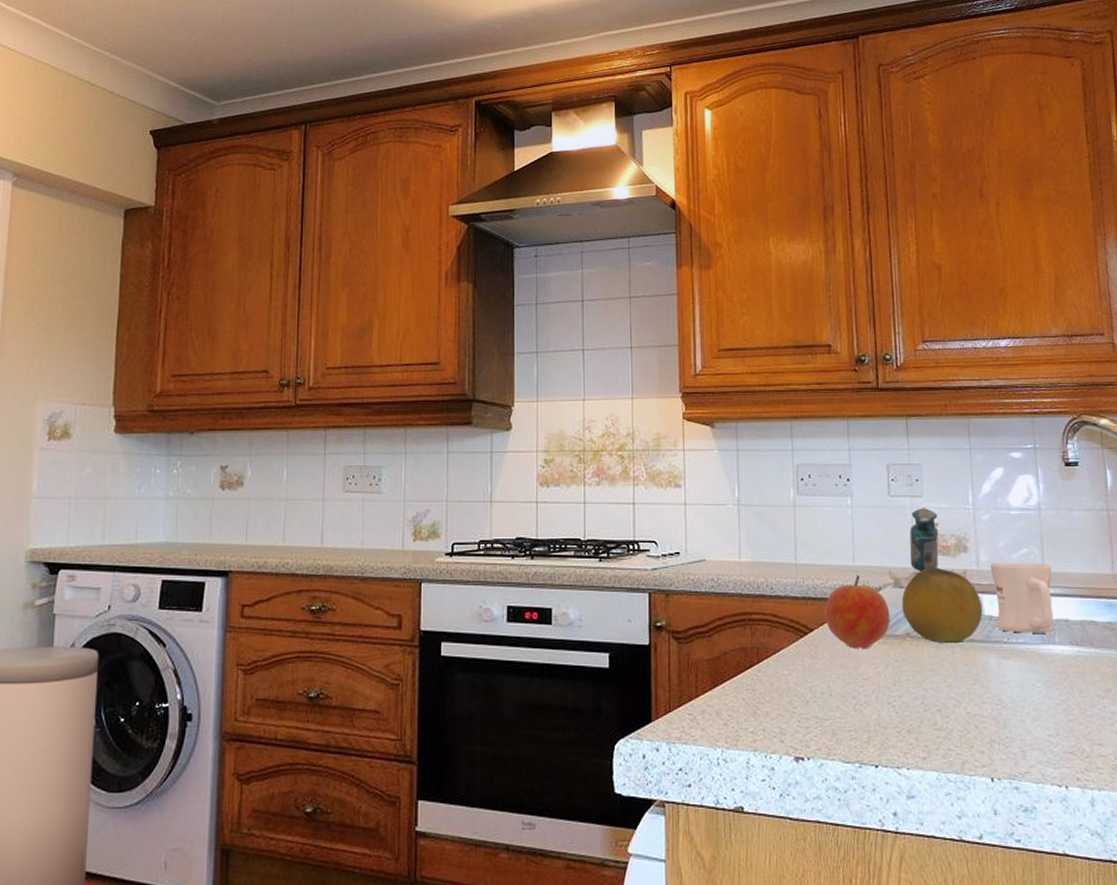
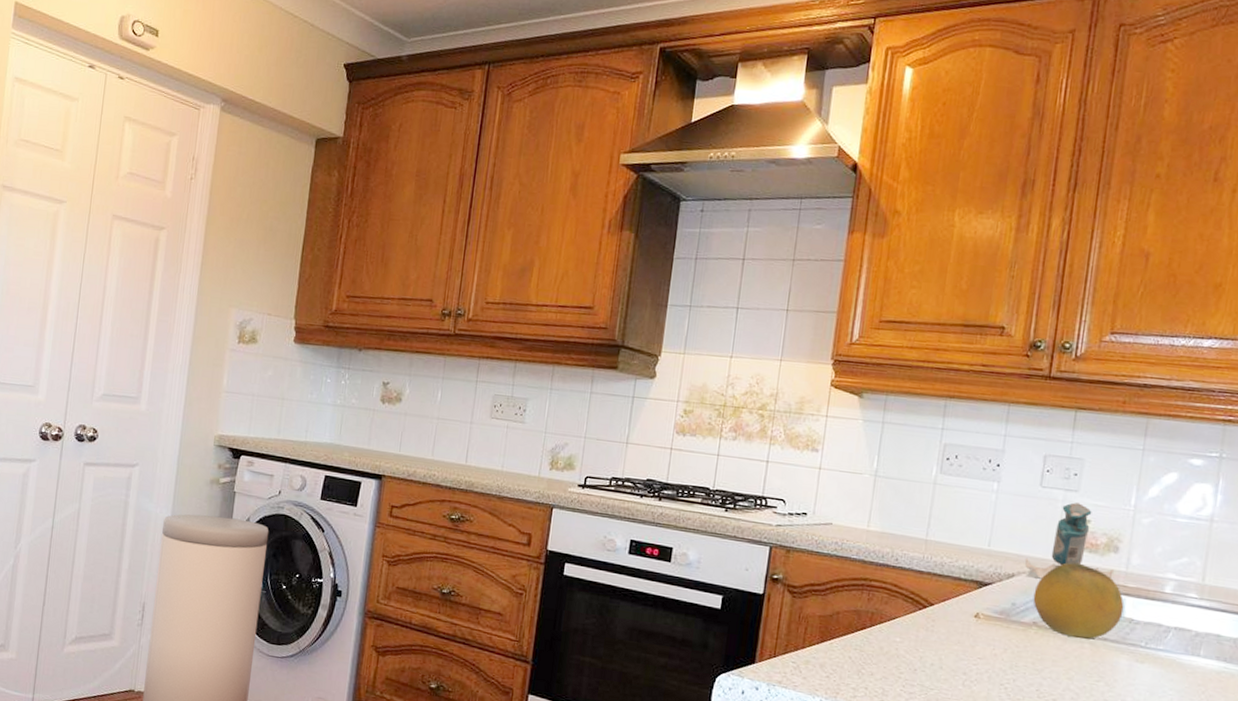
fruit: present [824,574,891,649] -> none [948,558,1020,631]
mug: present [990,562,1054,633] -> none [1135,567,1213,645]

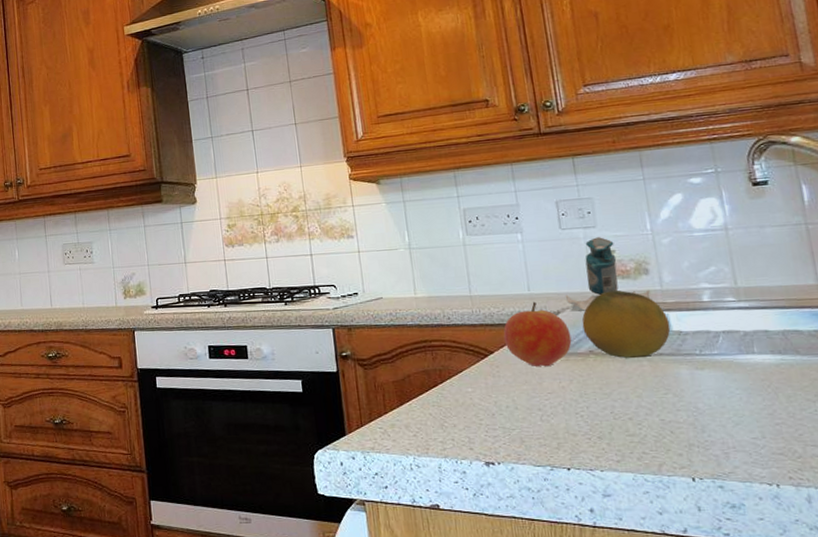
fruit: none [948,558,1020,631] -> present [503,301,572,367]

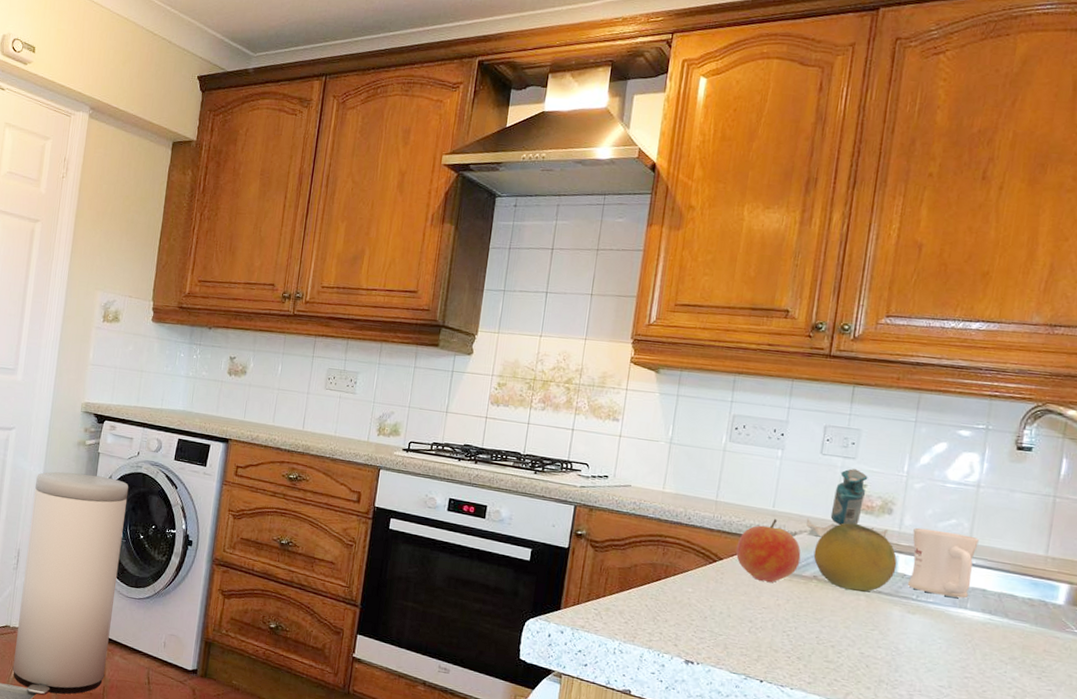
mug: none [675,279,752,345] -> present [907,527,979,598]

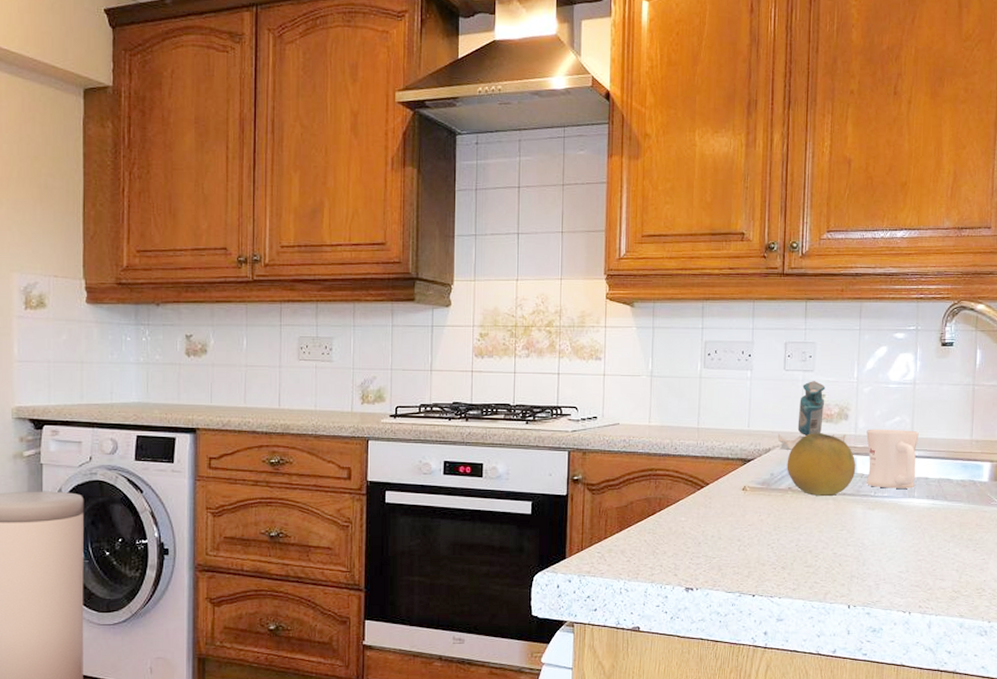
fruit: present [736,518,801,583] -> none [720,438,776,501]

